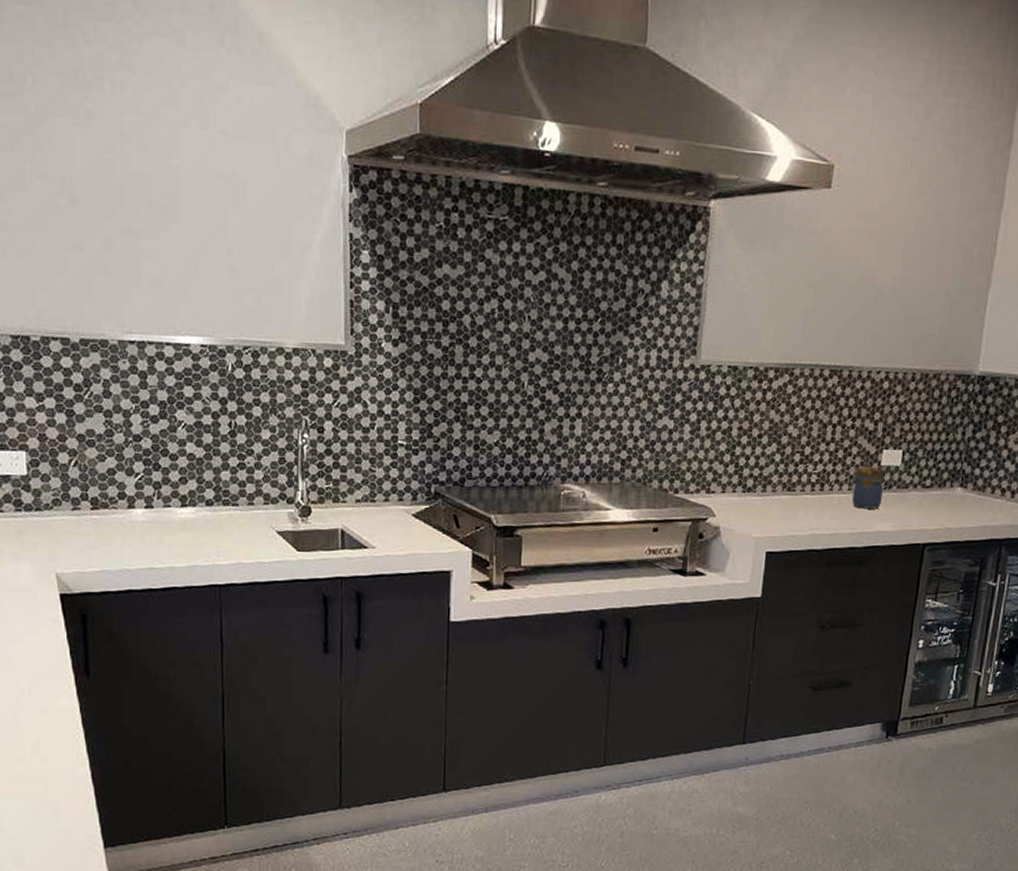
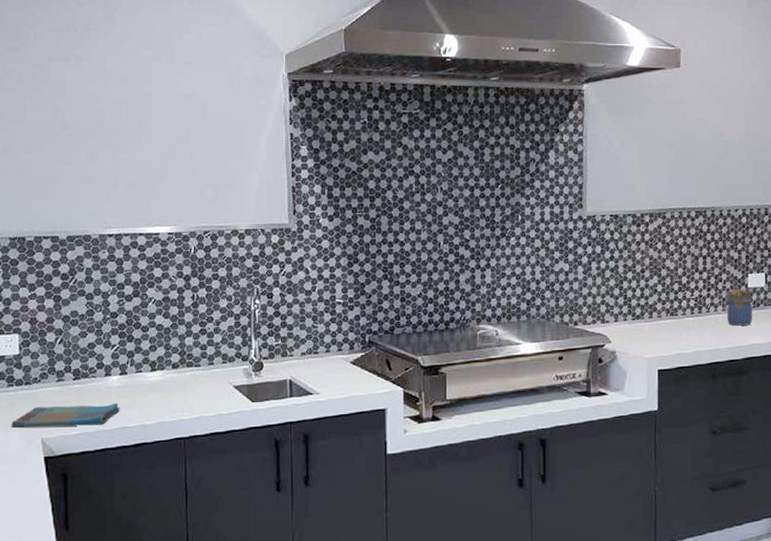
dish towel: none [21,537,146,563] -> present [11,402,120,429]

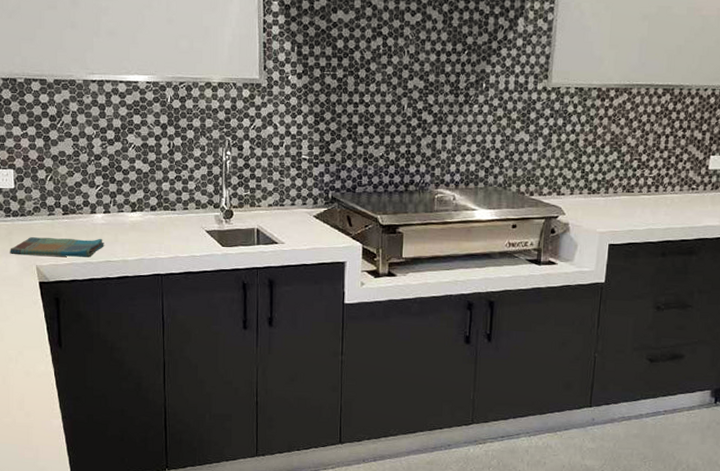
jar: present [724,289,753,326] -> none [681,170,712,207]

